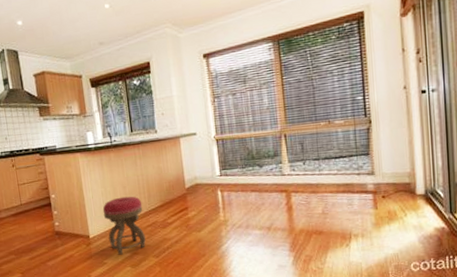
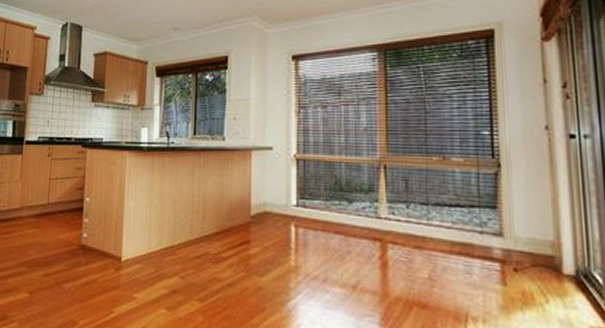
stool: present [102,196,146,255] -> none [143,213,194,290]

